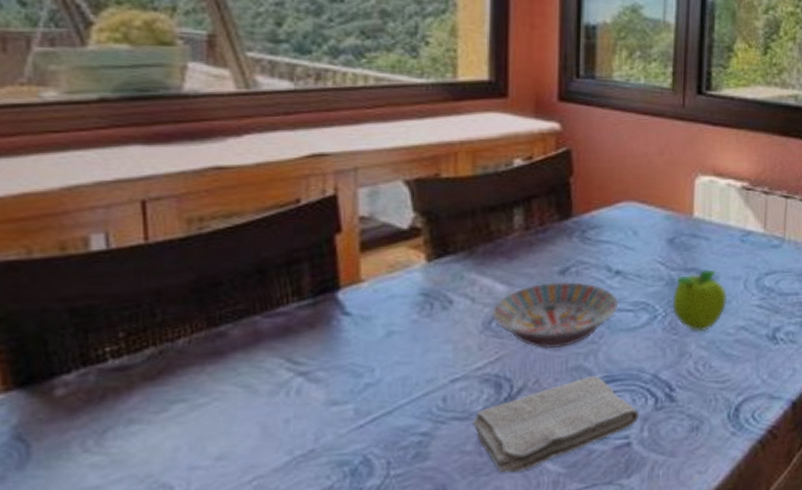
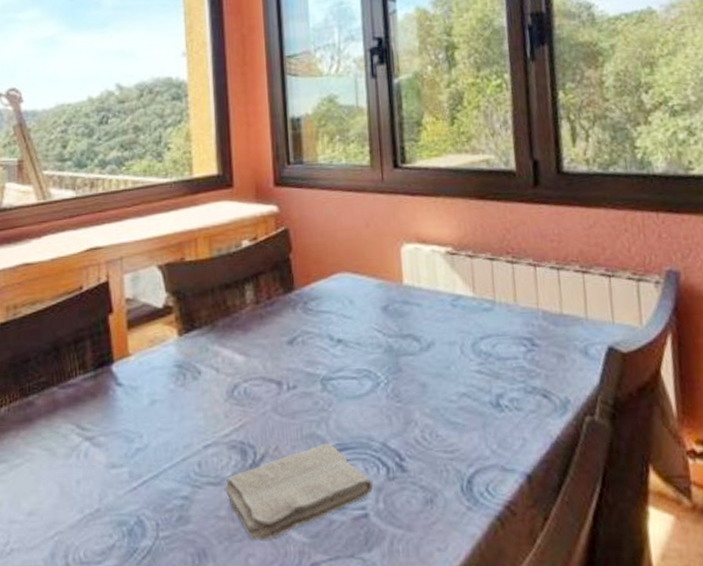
bowl: present [491,282,619,348] -> none [233,351,343,416]
fruit: present [672,269,728,332] -> none [392,335,446,399]

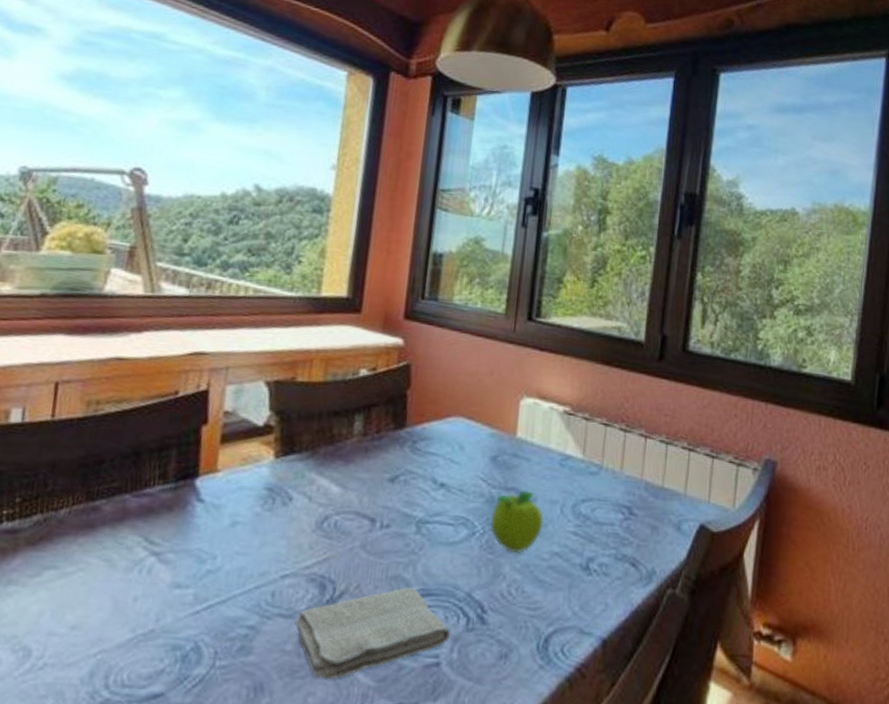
fruit: none [392,335,446,399] -> present [490,490,545,554]

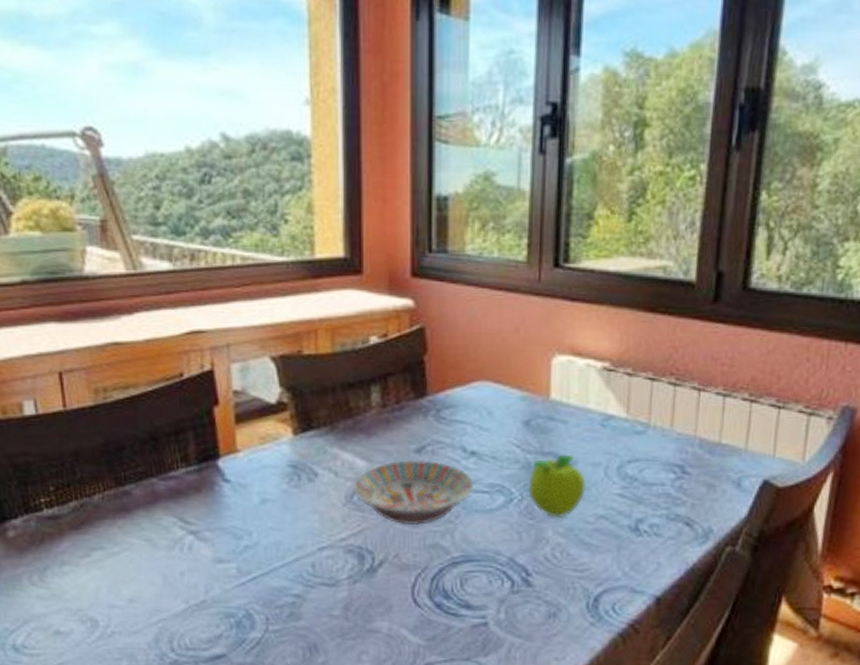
washcloth: present [295,587,451,680] -> none [339,554,496,640]
bowl: none [324,488,441,555] -> present [353,460,474,525]

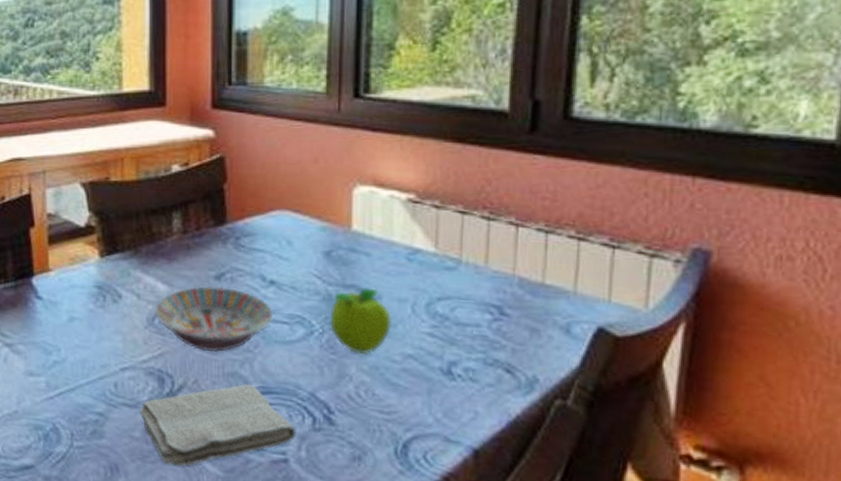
washcloth: none [339,554,496,640] -> present [139,384,297,466]

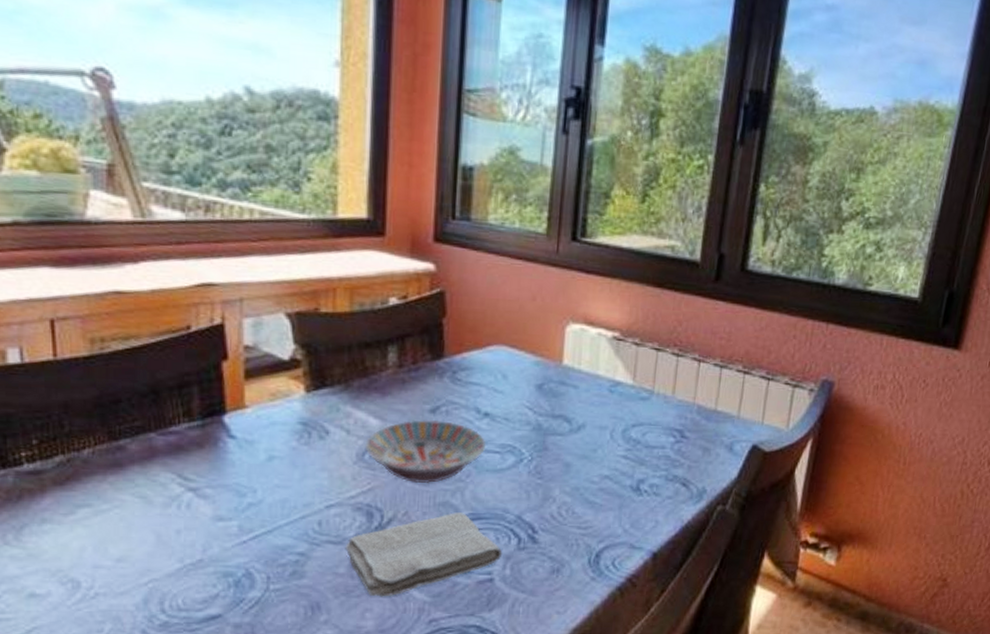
fruit: present [330,287,393,355] -> none [538,417,594,478]

